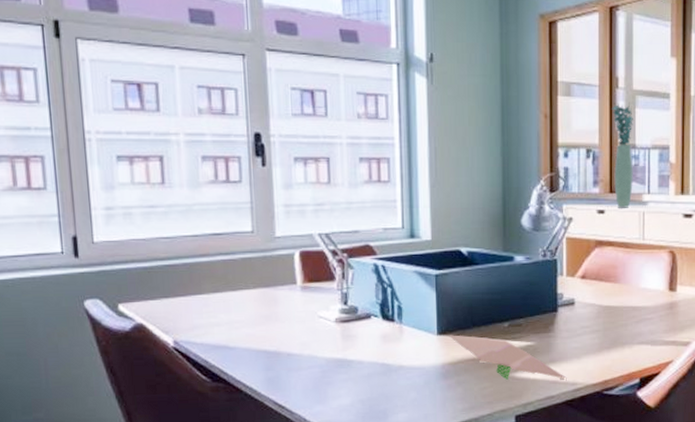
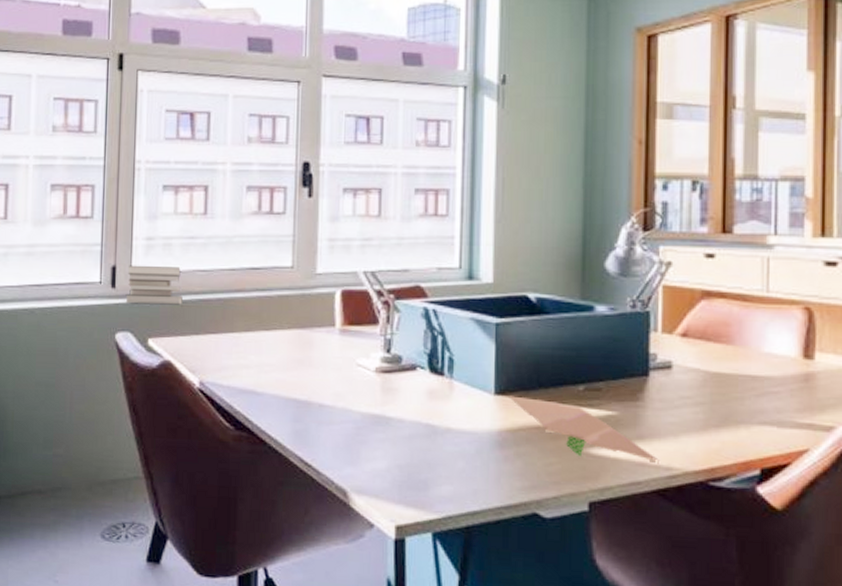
books: none [90,234,149,272] -> present [125,265,183,305]
vase: present [612,102,633,208] -> none [727,125,755,252]

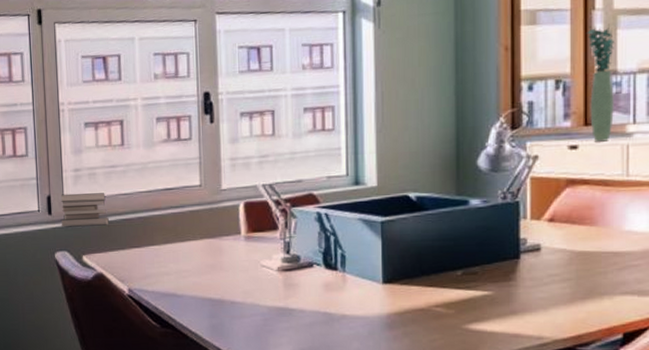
papers: present [509,396,659,461] -> none [395,284,531,332]
vase: none [727,125,755,252] -> present [587,23,614,142]

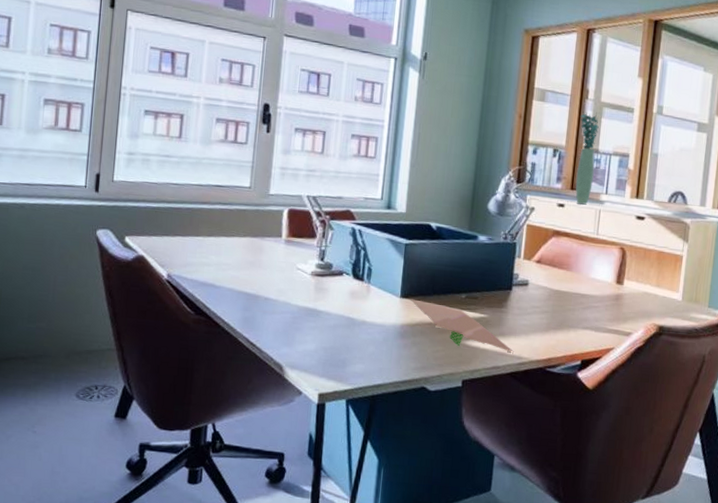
books: present [60,193,109,227] -> none [107,174,157,211]
papers: none [395,284,531,332] -> present [411,299,514,352]

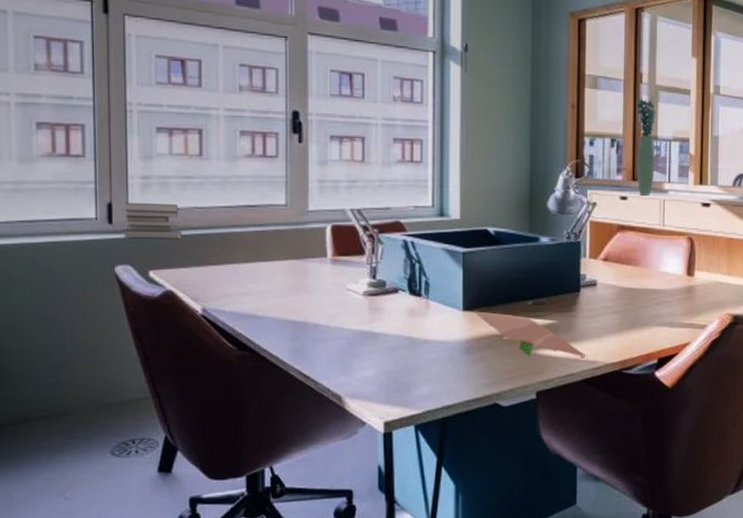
books: none [107,174,157,211] -> present [123,202,182,240]

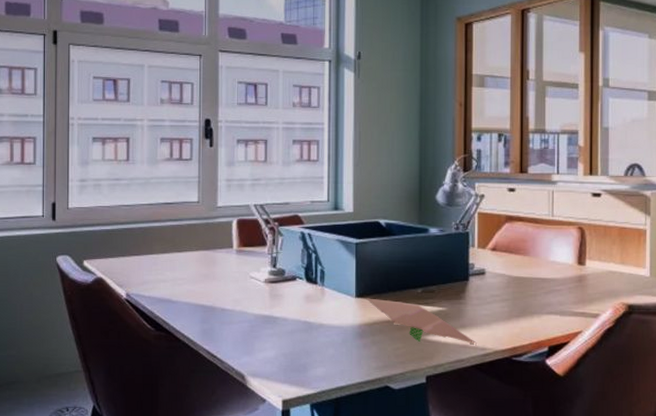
books: present [123,202,182,240] -> none [64,202,111,233]
vase: present [636,96,656,196] -> none [523,92,543,187]

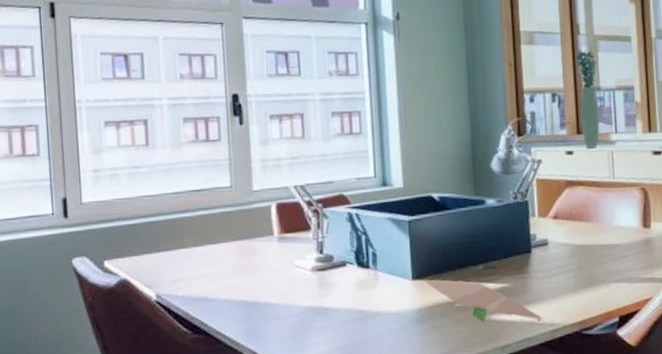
vase: none [523,92,543,187] -> present [574,47,600,149]

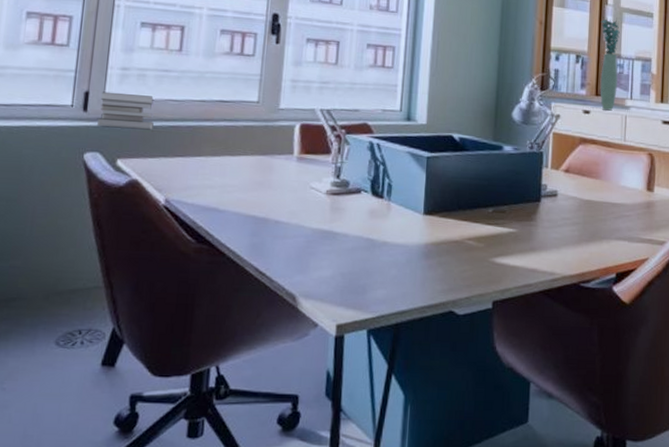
books: none [78,194,133,232] -> present [96,91,154,130]
papers: present [424,279,544,323] -> none [434,216,545,268]

